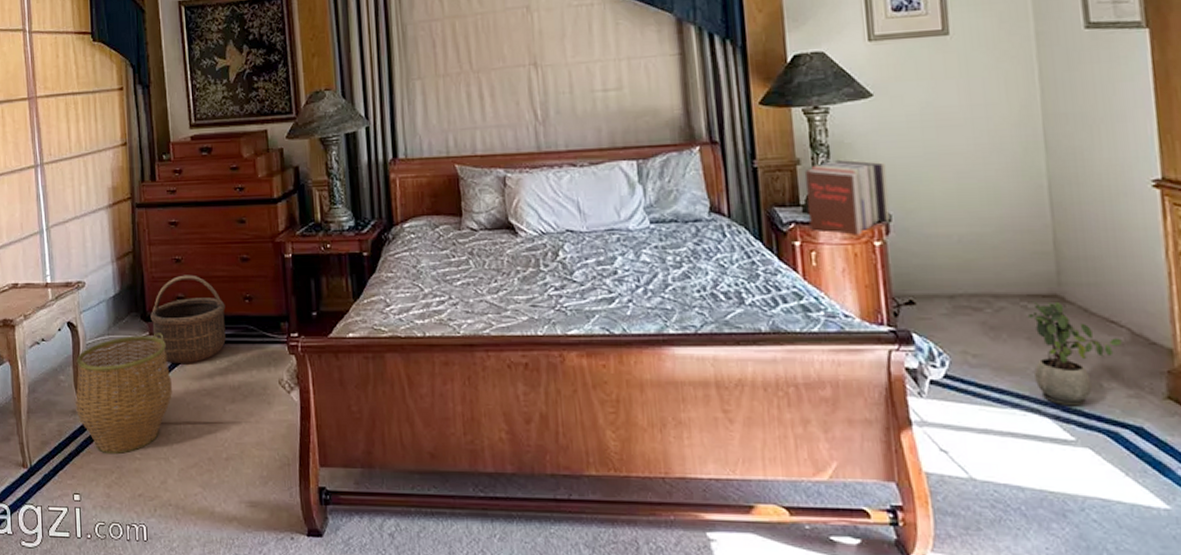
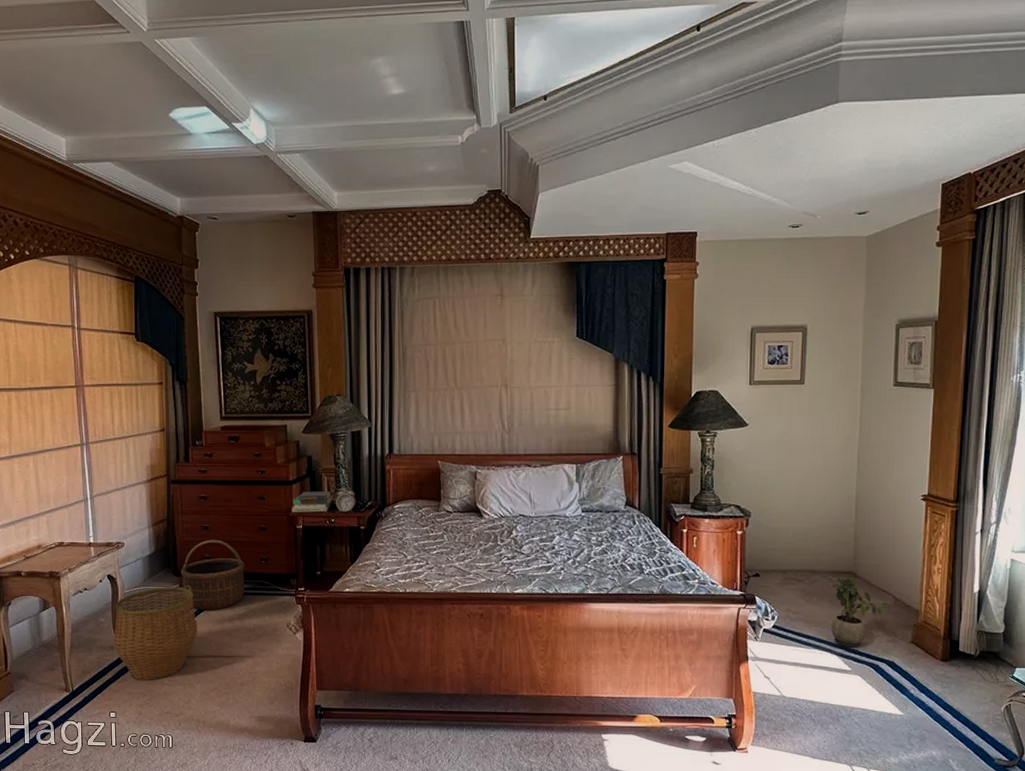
books: none [278,209,328,238] -> present [292,491,334,512]
alarm clock: none [330,203,356,234] -> present [335,487,356,512]
books: present [804,159,890,237] -> none [694,470,751,527]

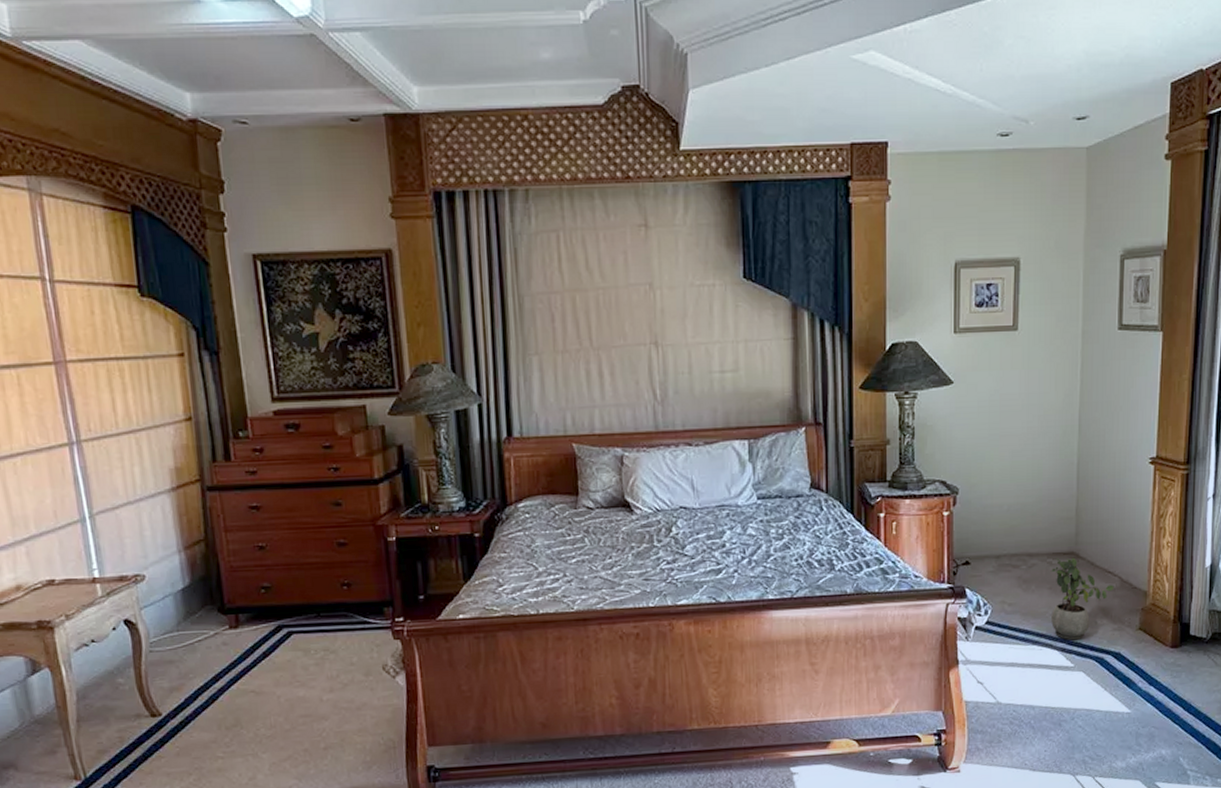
basket: present [113,585,198,680] -> none [138,625,261,756]
basket: present [181,539,245,610] -> none [230,562,322,657]
books: present [292,491,334,512] -> none [380,490,437,520]
alarm clock: present [335,487,356,512] -> none [438,483,467,516]

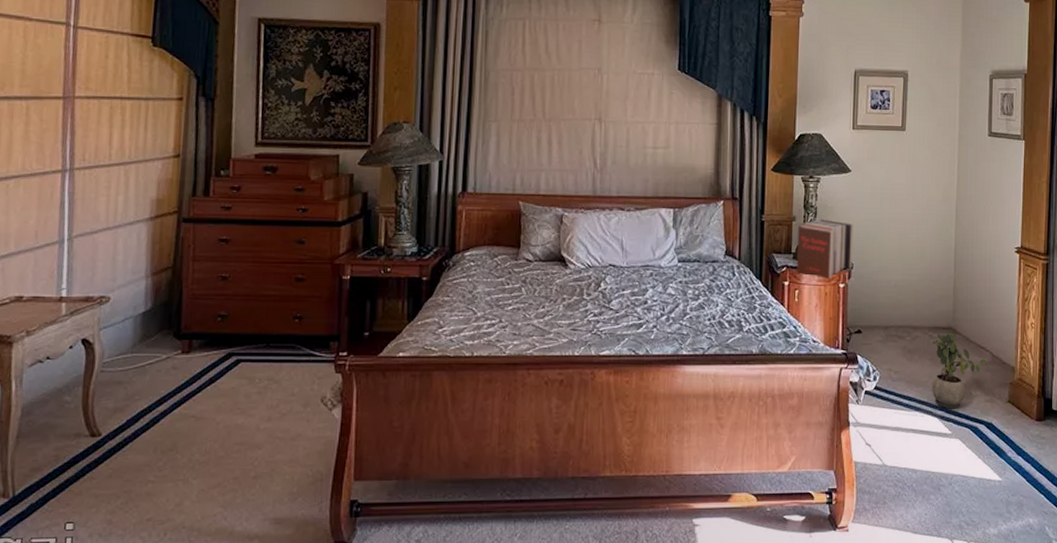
books: none [892,439,958,508] -> present [796,218,853,280]

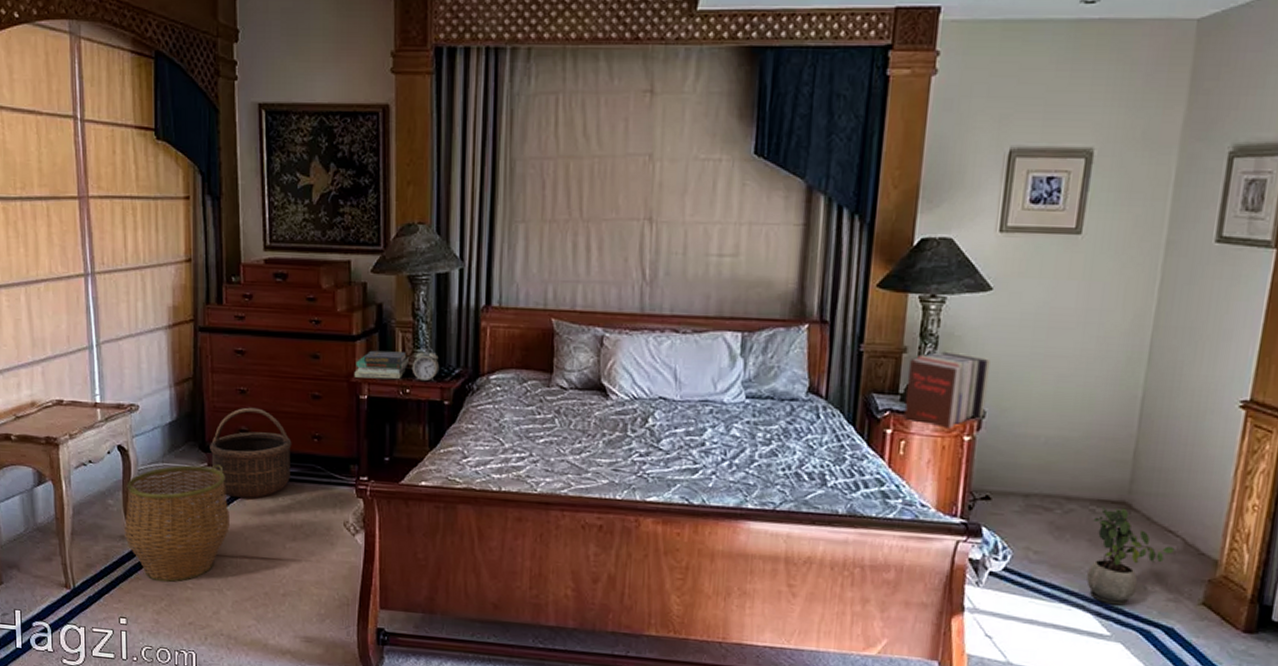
basket: none [80,351,202,477] -> present [123,464,231,582]
basket: none [185,293,273,382] -> present [210,407,292,498]
books: none [338,234,392,260] -> present [354,350,410,380]
alarm clock: none [393,230,419,259] -> present [411,347,440,381]

